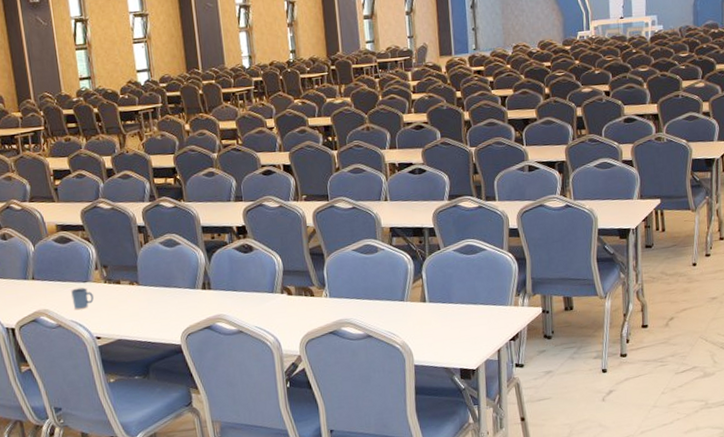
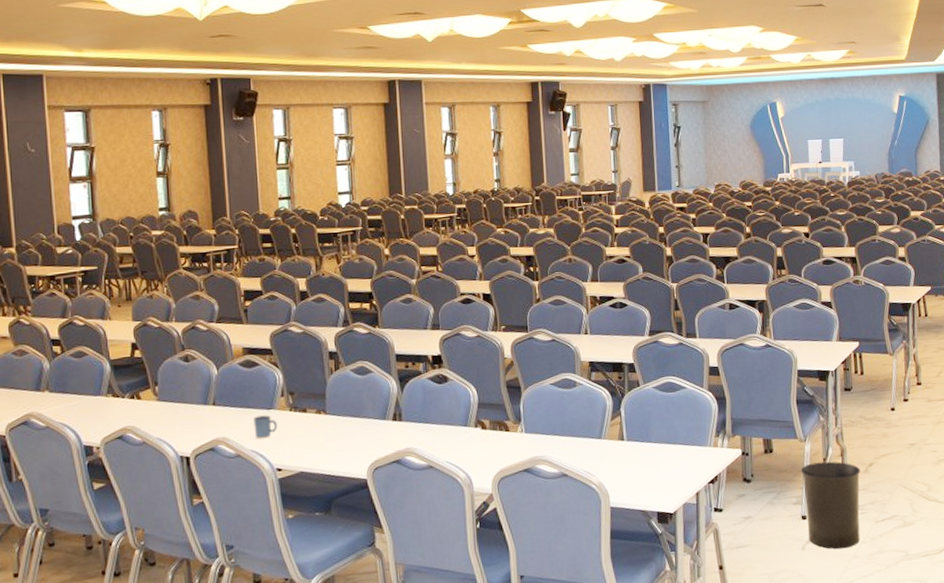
waste bin: none [601,316,661,400] -> present [801,461,860,549]

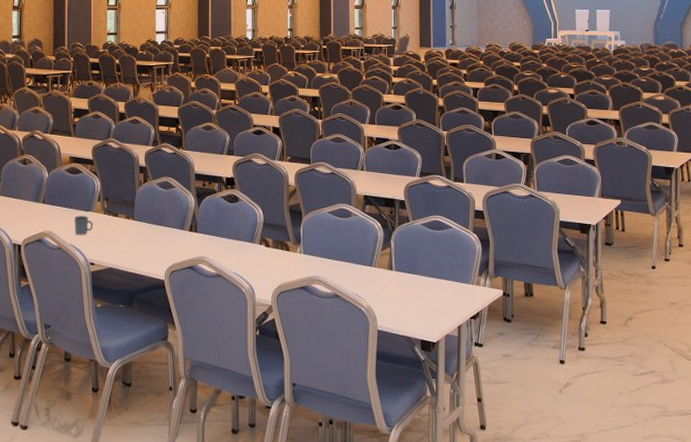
waste bin: present [801,461,860,549] -> none [560,311,619,396]

